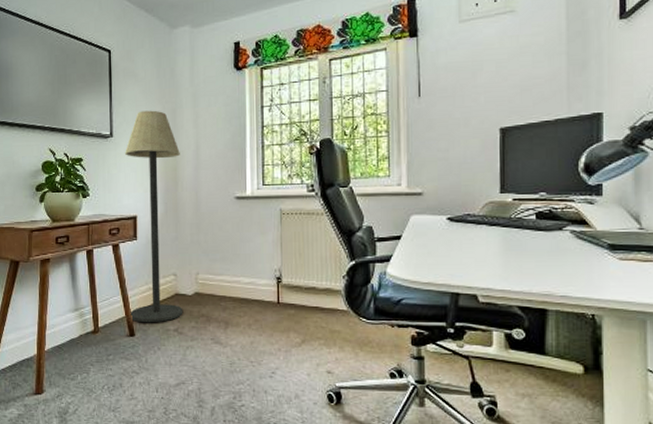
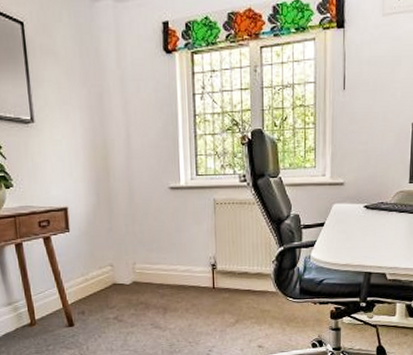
floor lamp: present [125,110,183,323] -> none [49,94,122,313]

